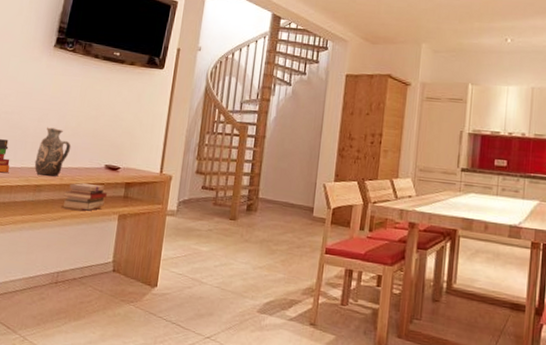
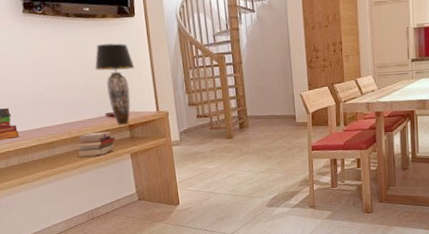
decorative vase: present [34,127,72,177] -> none [39,89,70,133]
table lamp: none [108,91,150,182] -> present [95,43,135,125]

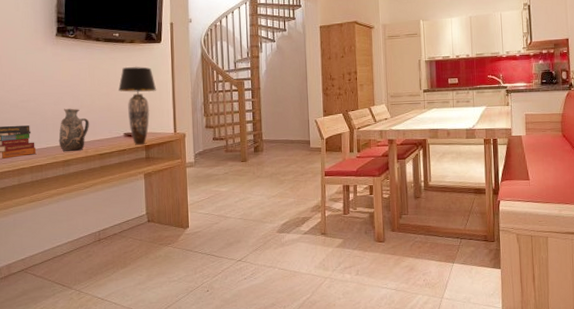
decorative vase: none [39,89,70,133] -> present [58,108,90,151]
books: present [76,132,116,158] -> none [91,151,131,177]

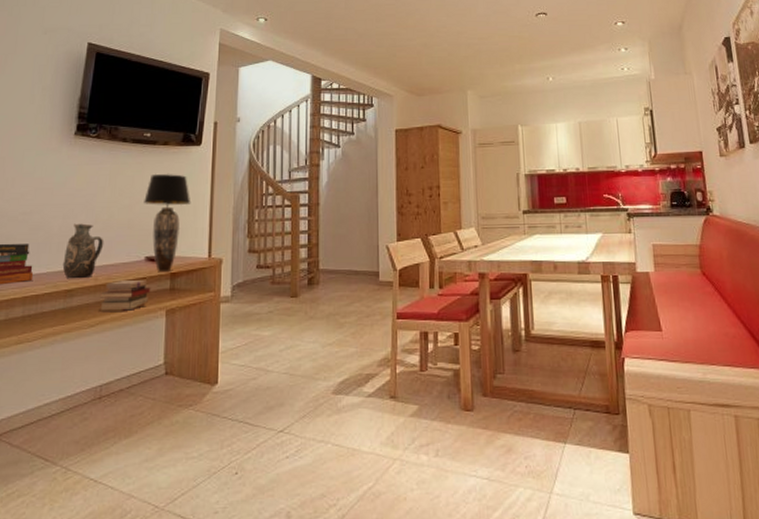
books: none [91,151,131,177] -> present [98,280,151,312]

